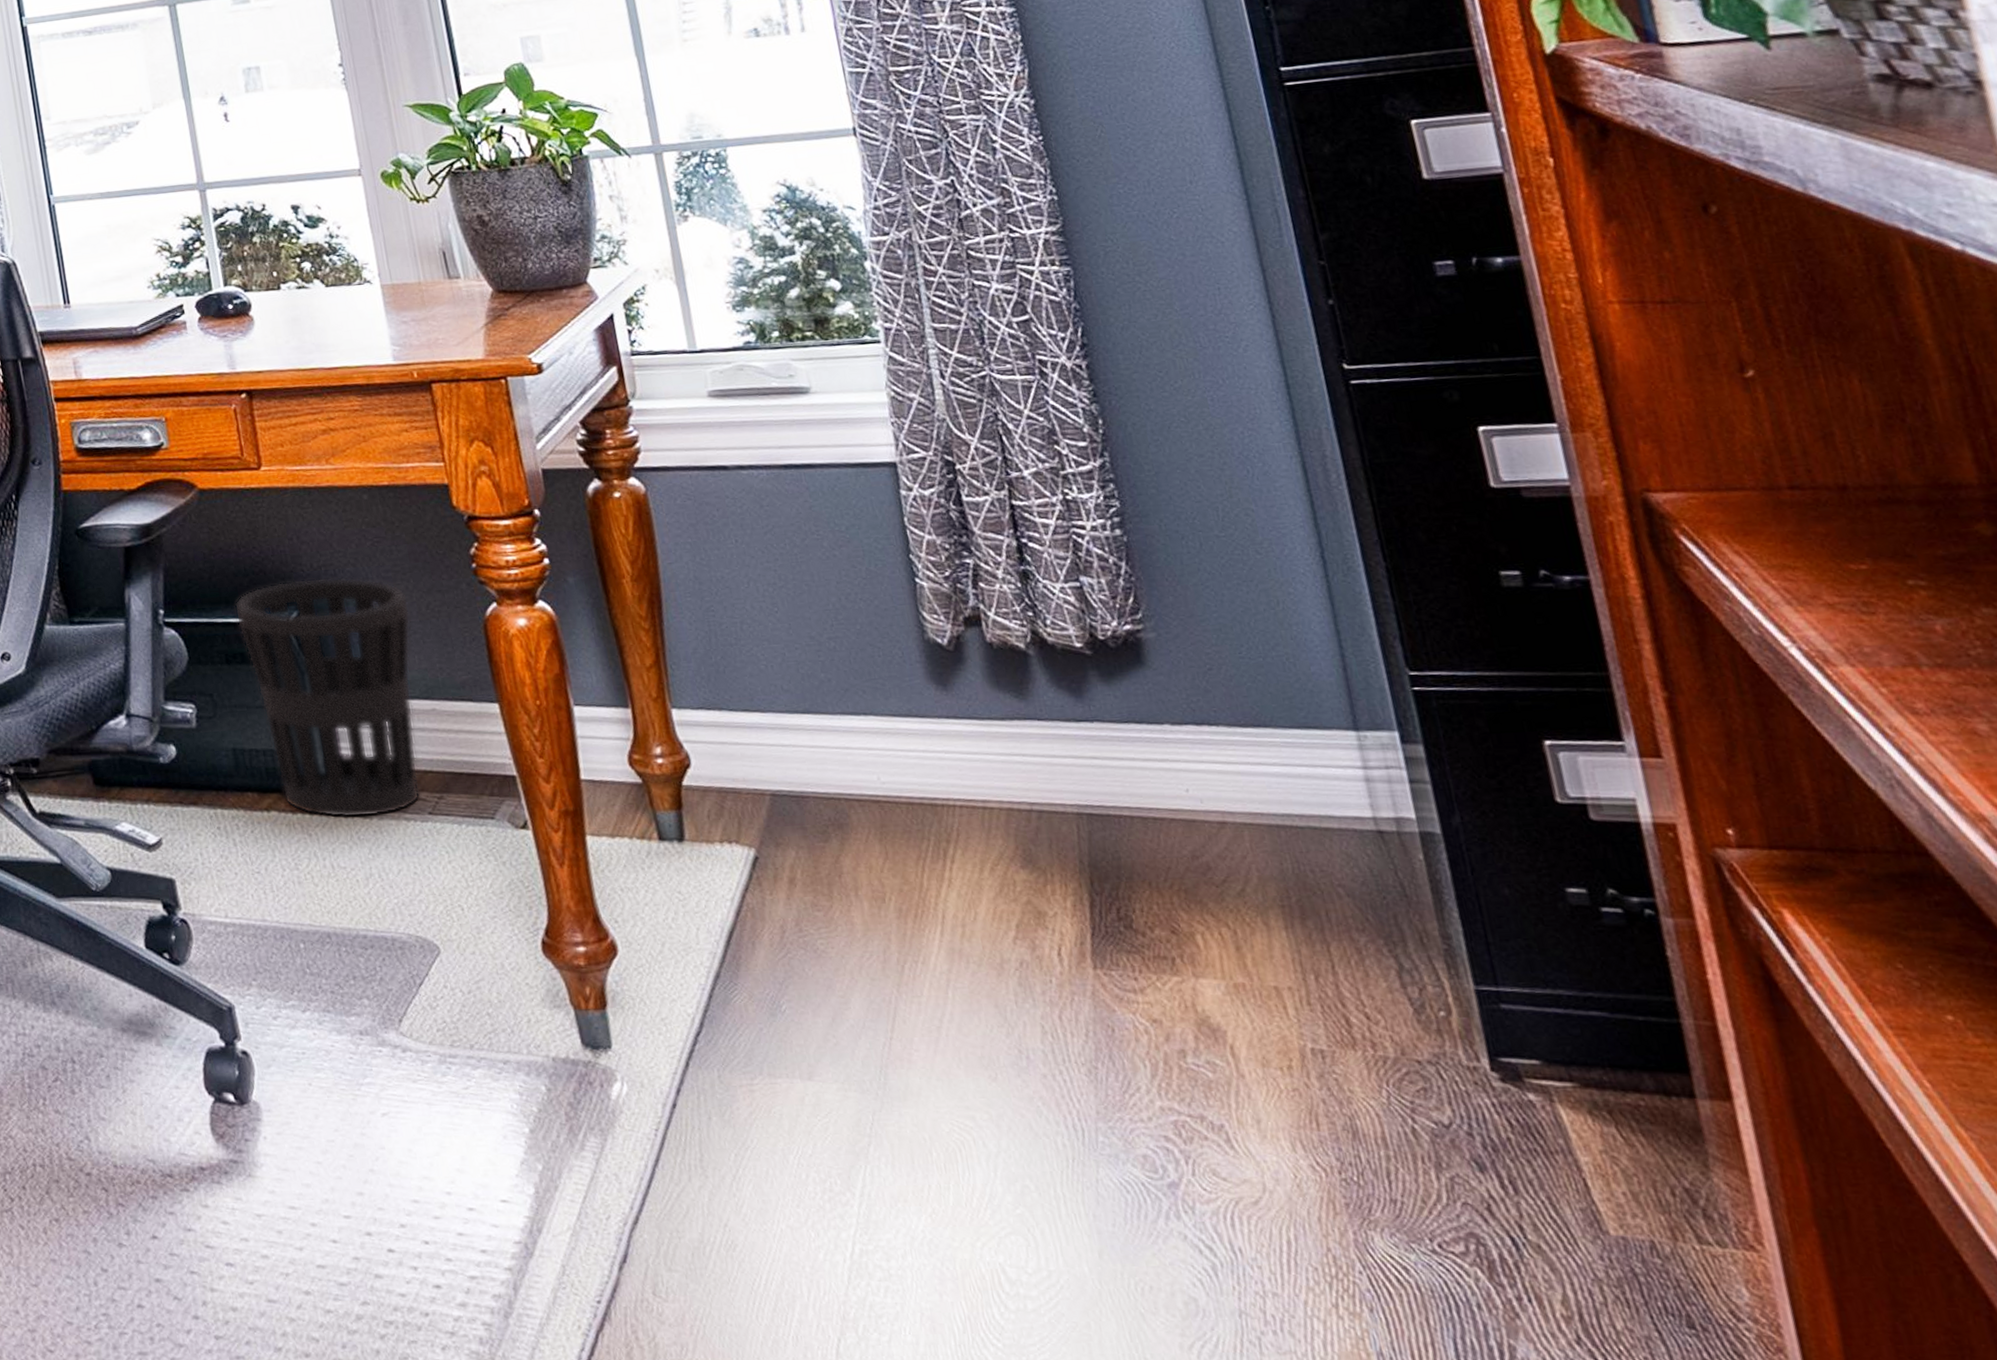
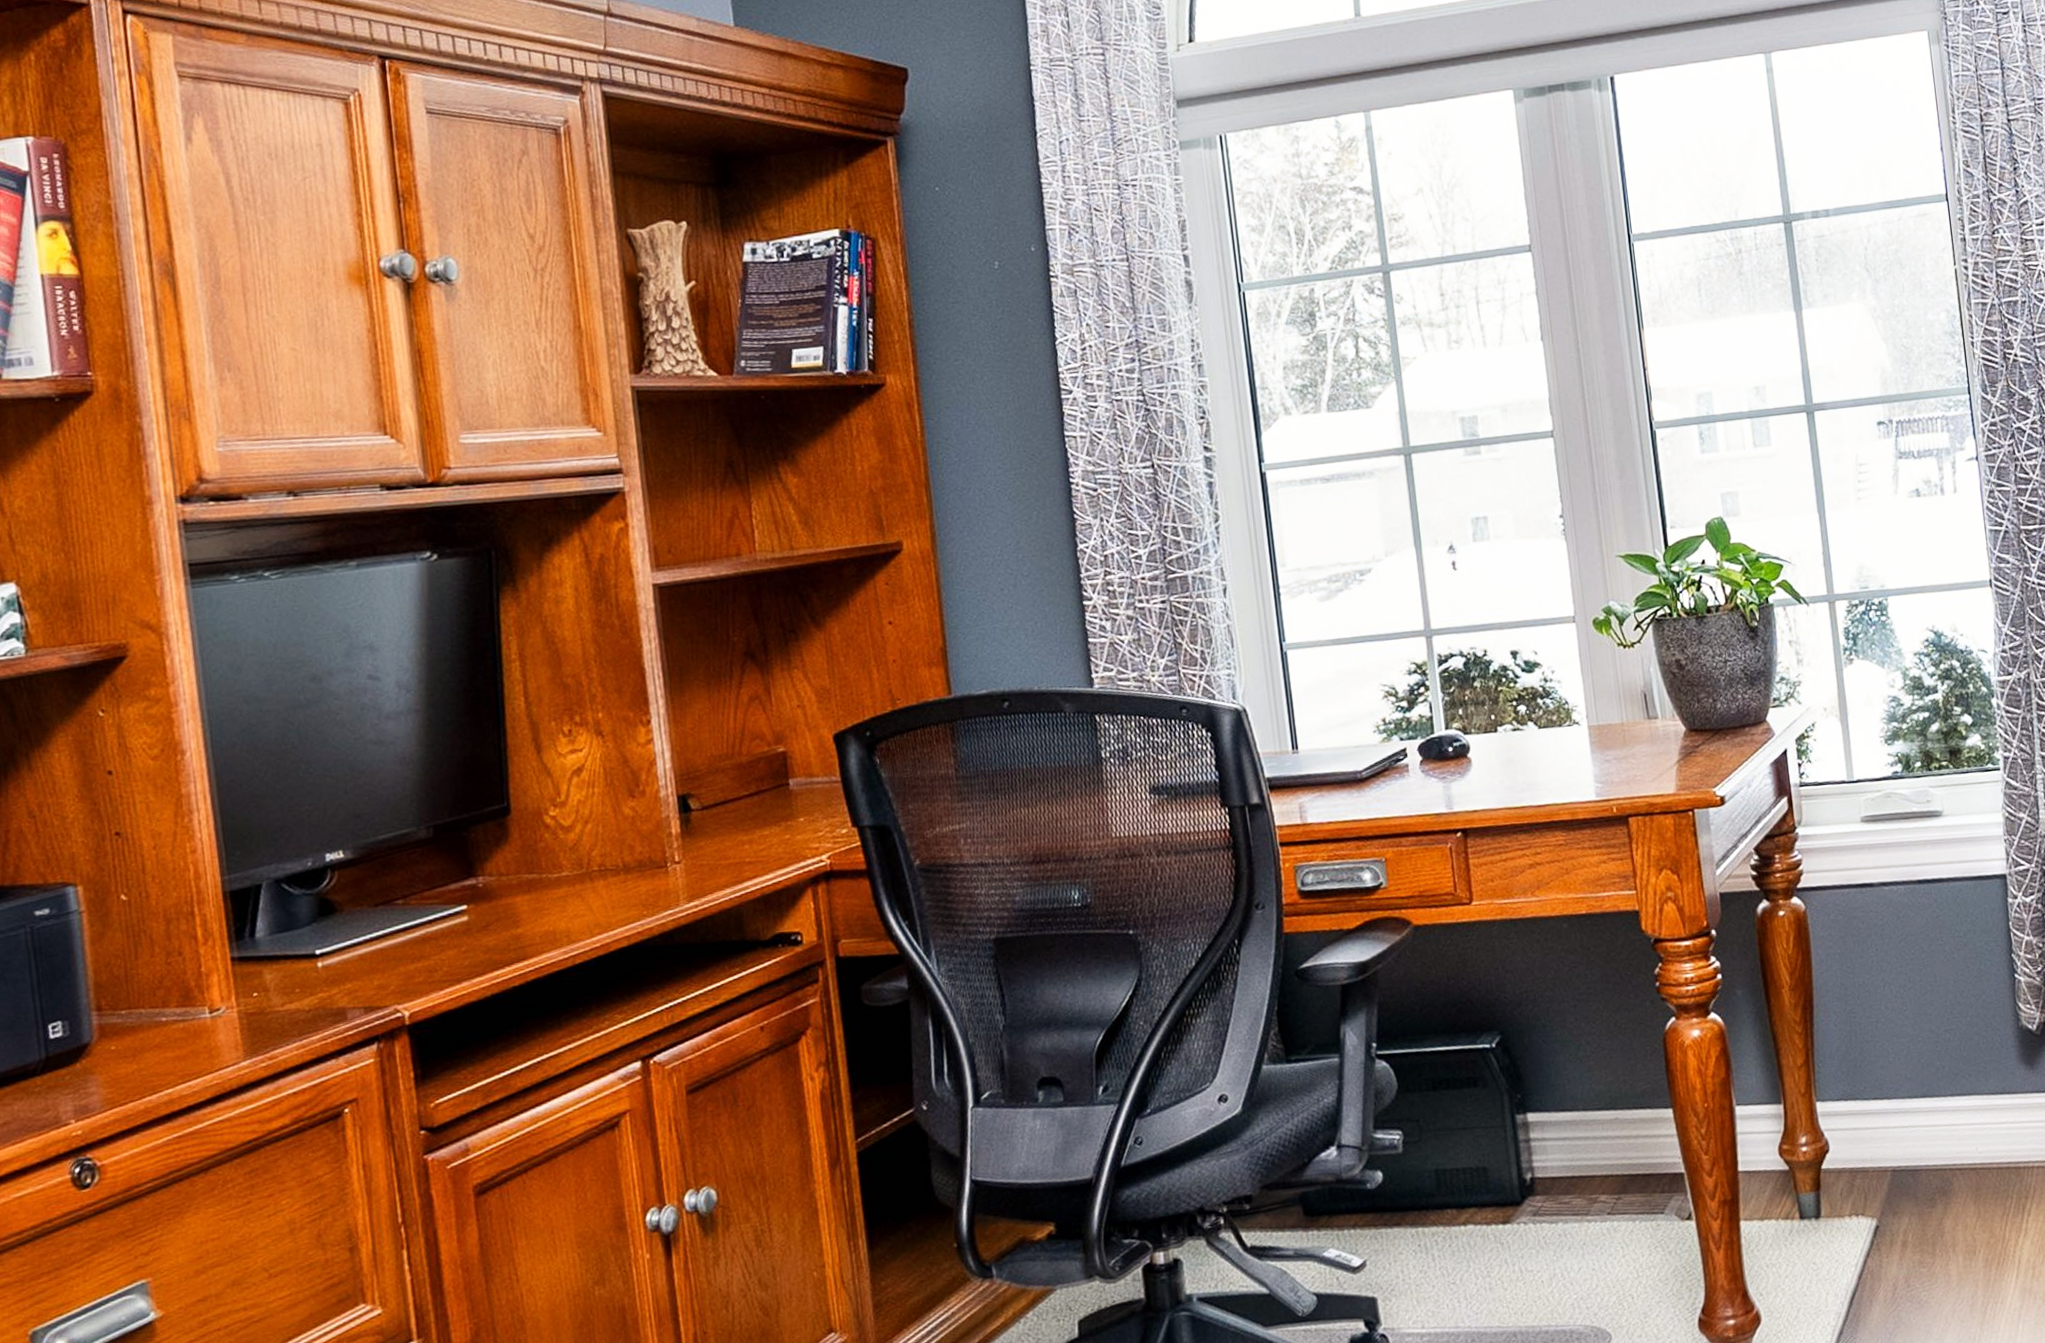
wastebasket: present [234,577,421,818] -> none [1442,1002,1602,1226]

